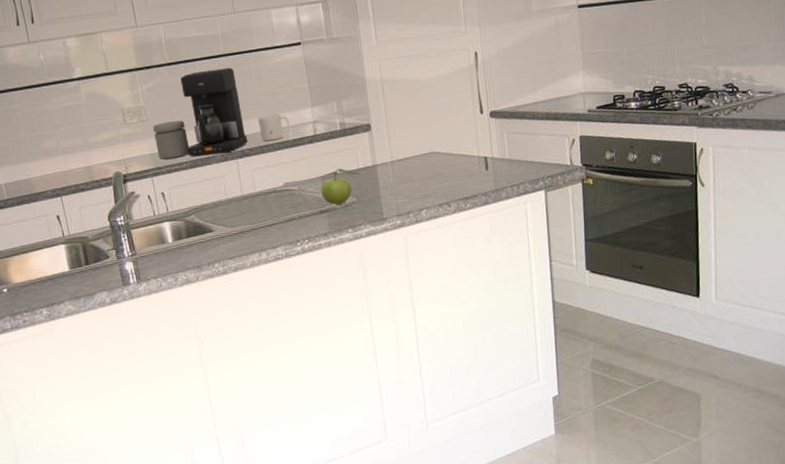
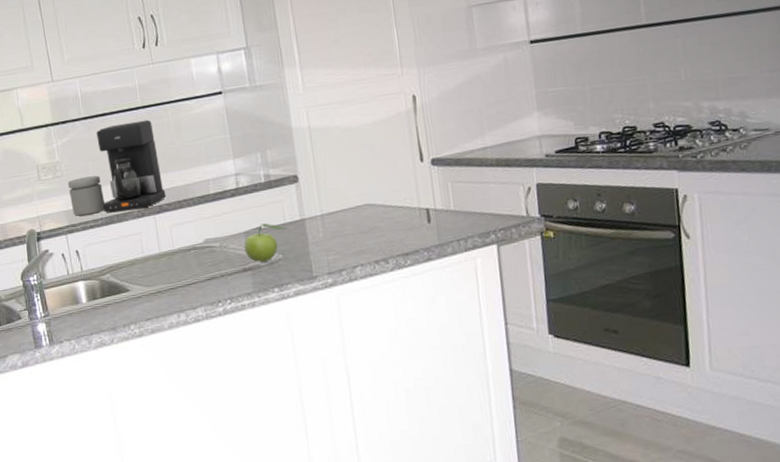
mug: present [258,114,290,142] -> none [177,166,211,196]

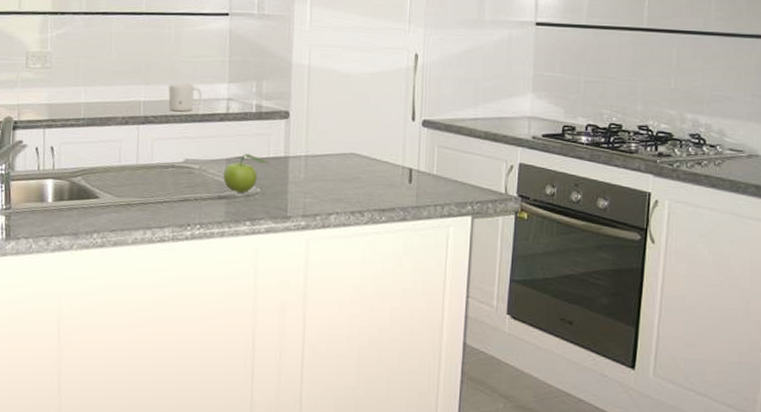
jar: present [67,175,105,216] -> none [55,73,91,113]
coffee maker: present [96,119,167,213] -> none [87,26,154,117]
mug: none [177,166,211,196] -> present [168,83,202,112]

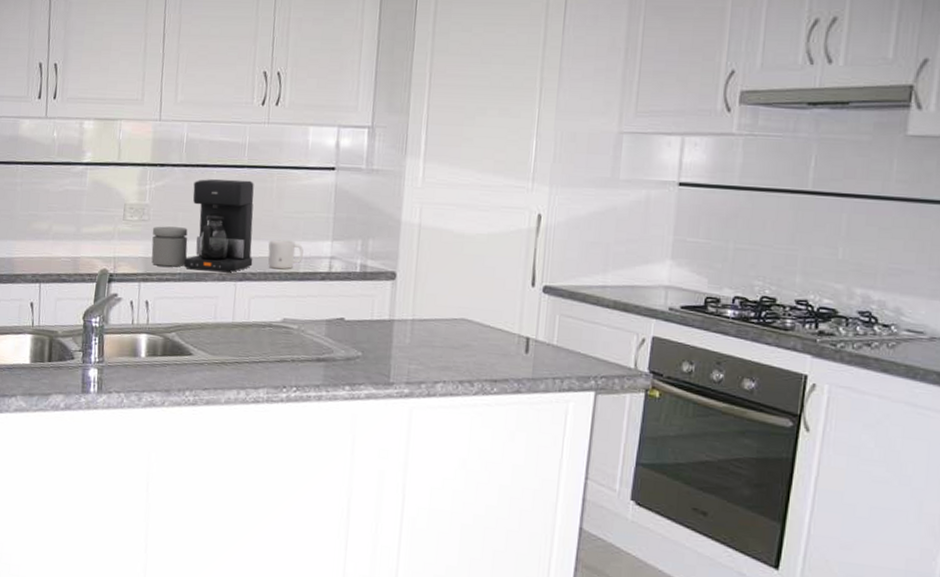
jar: none [55,73,91,113] -> present [151,226,188,267]
coffee maker: none [87,26,154,117] -> present [184,179,254,273]
fruit: present [223,154,270,193] -> none [322,315,374,356]

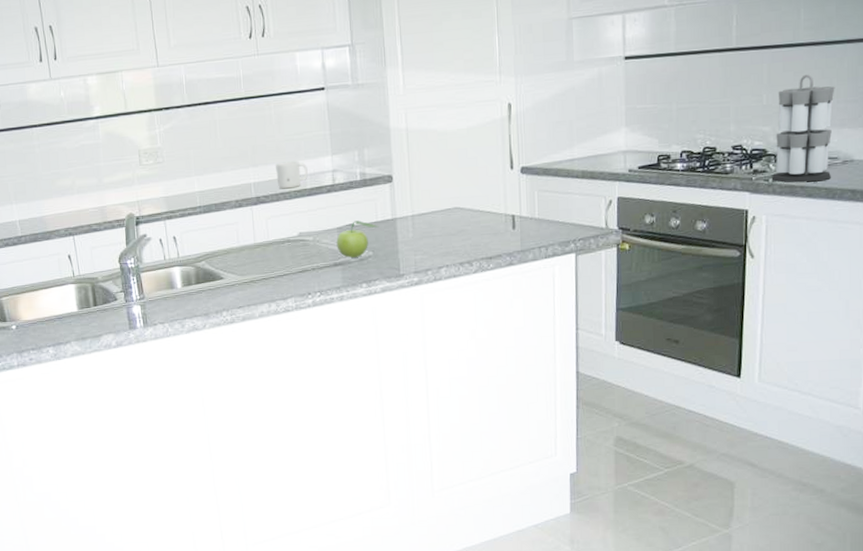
jar: present [151,226,188,267] -> none [168,164,204,203]
coffee maker: present [184,179,254,273] -> none [199,111,264,201]
fruit: none [322,315,374,356] -> present [336,220,379,258]
spice rack: none [839,232,928,357] -> present [771,74,835,184]

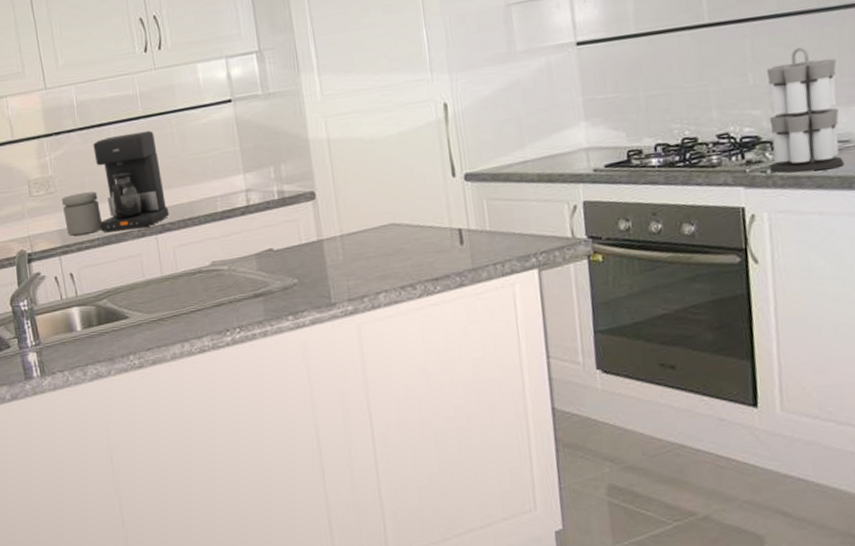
jar: none [168,164,204,203] -> present [61,191,102,236]
coffee maker: none [199,111,264,201] -> present [93,130,170,232]
mug: present [276,161,308,189] -> none [181,181,218,214]
fruit: present [336,220,379,258] -> none [255,244,304,287]

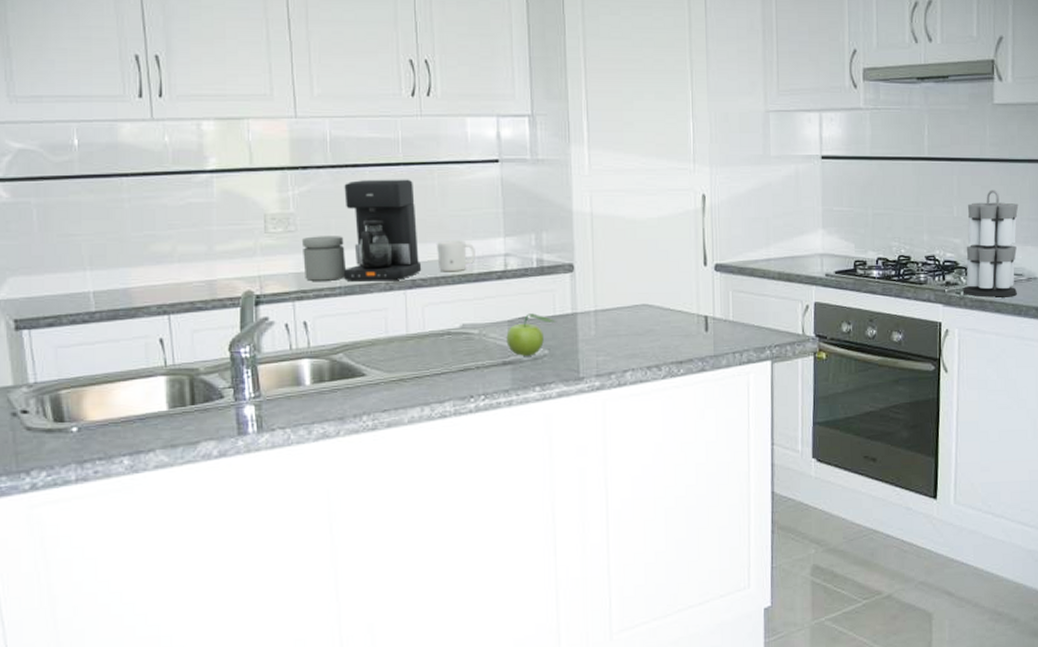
mug: none [181,181,218,214] -> present [437,240,475,272]
fruit: none [255,244,304,287] -> present [506,313,557,356]

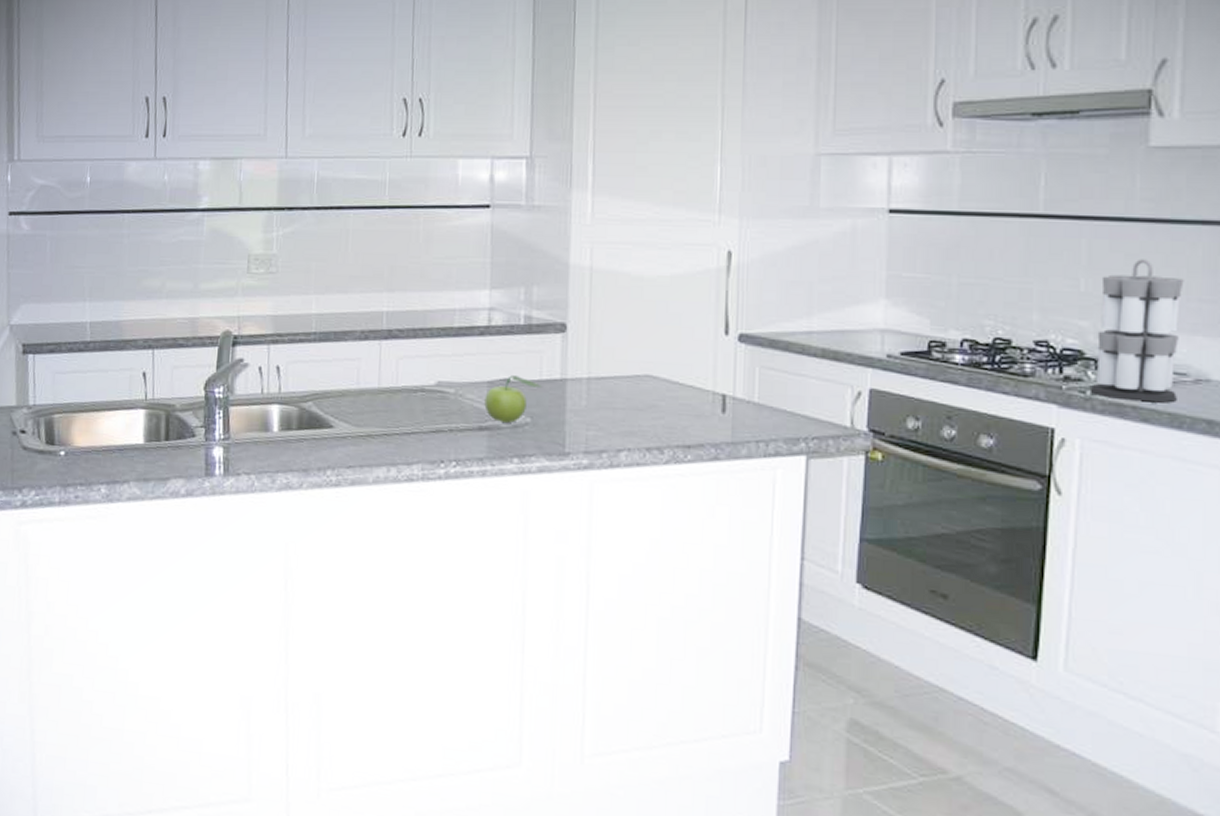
jar: present [301,236,346,281] -> none [281,278,323,326]
coffee maker: present [343,179,422,281] -> none [319,222,400,330]
mug: present [437,240,475,272] -> none [416,290,458,325]

